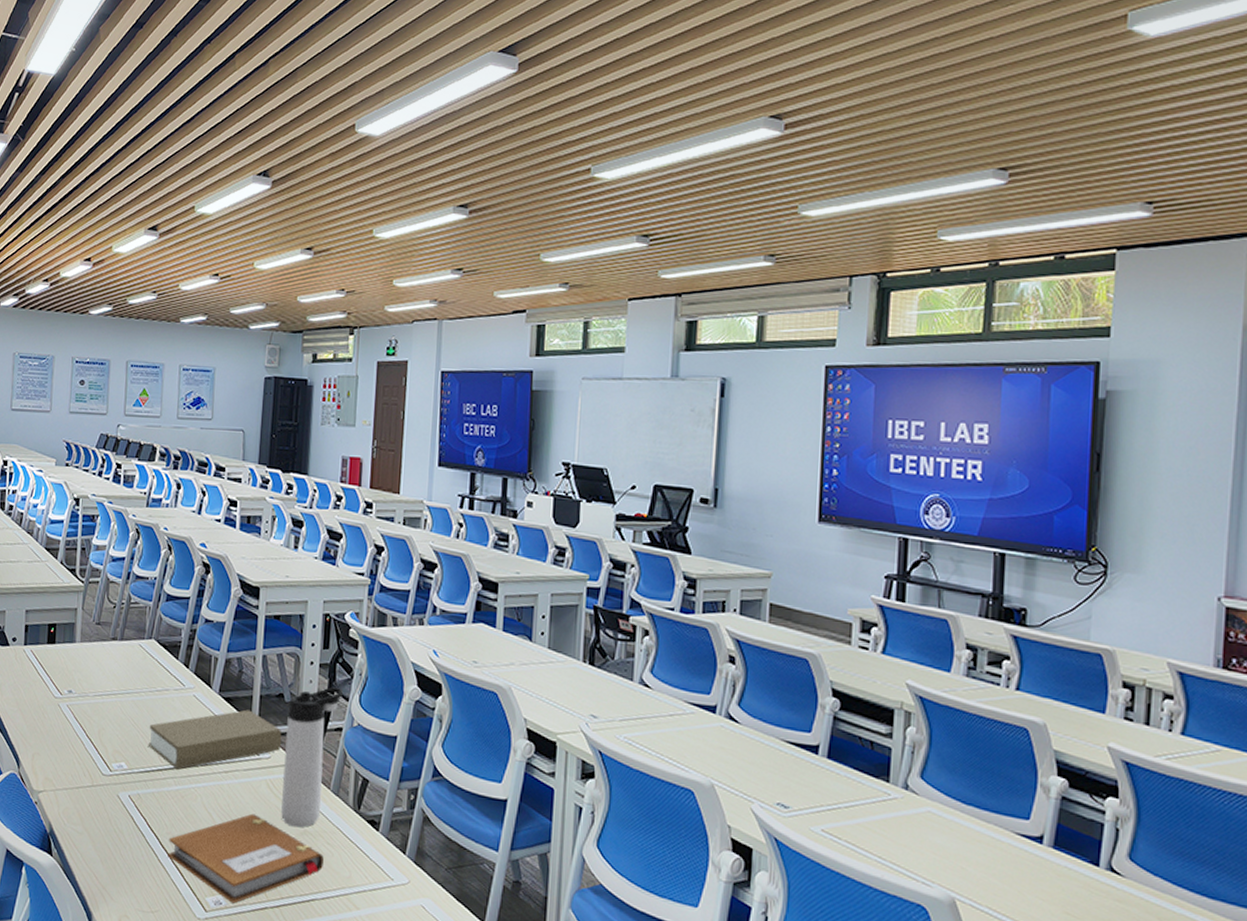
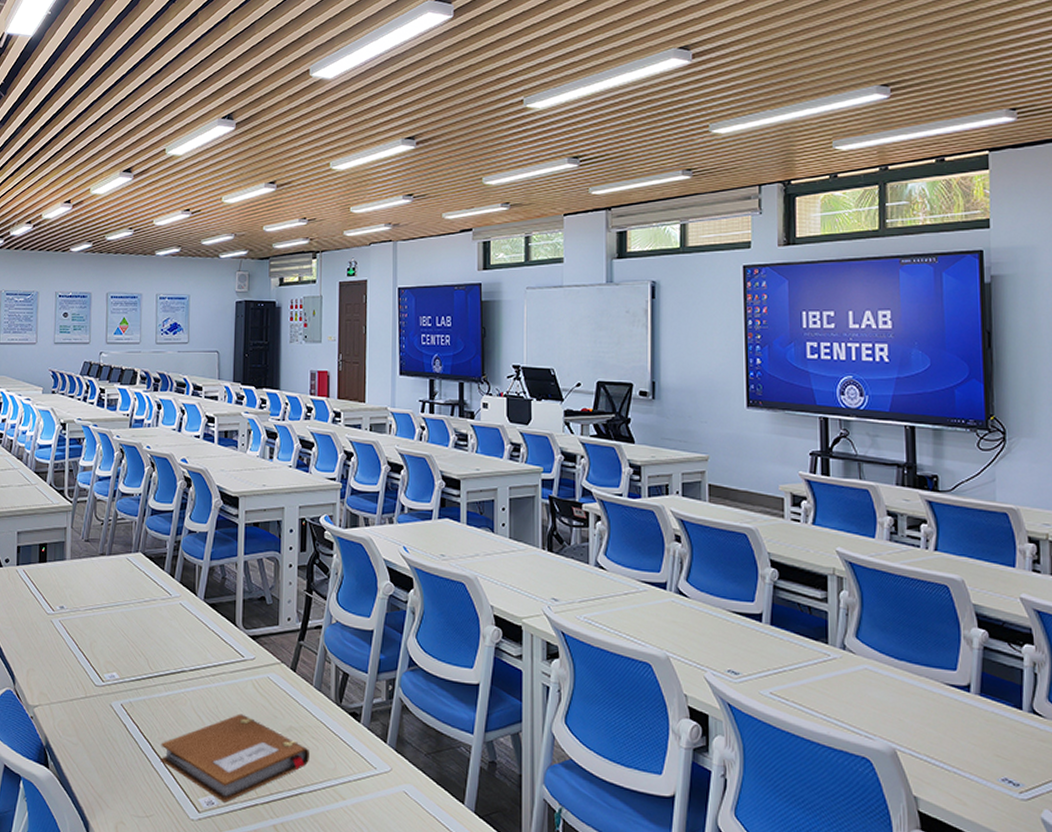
book: present [149,709,282,770] -> none [138,614,265,676]
thermos bottle: present [281,687,343,828] -> none [267,587,320,724]

